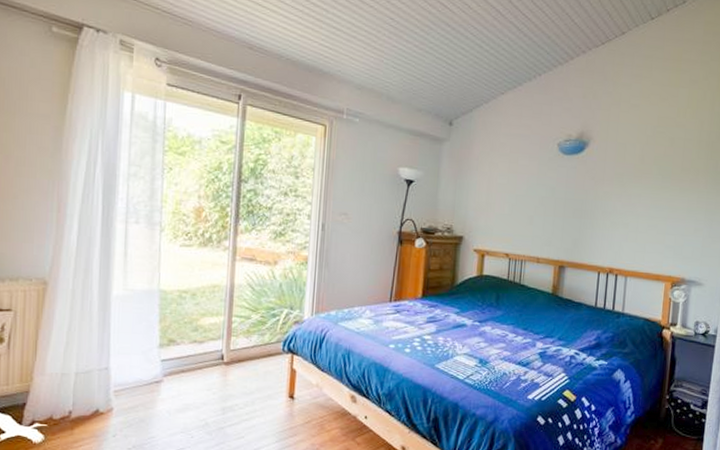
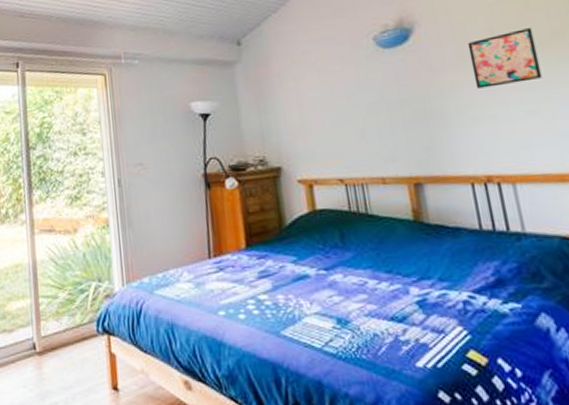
wall art: none [621,161,670,202] -> present [467,28,543,89]

